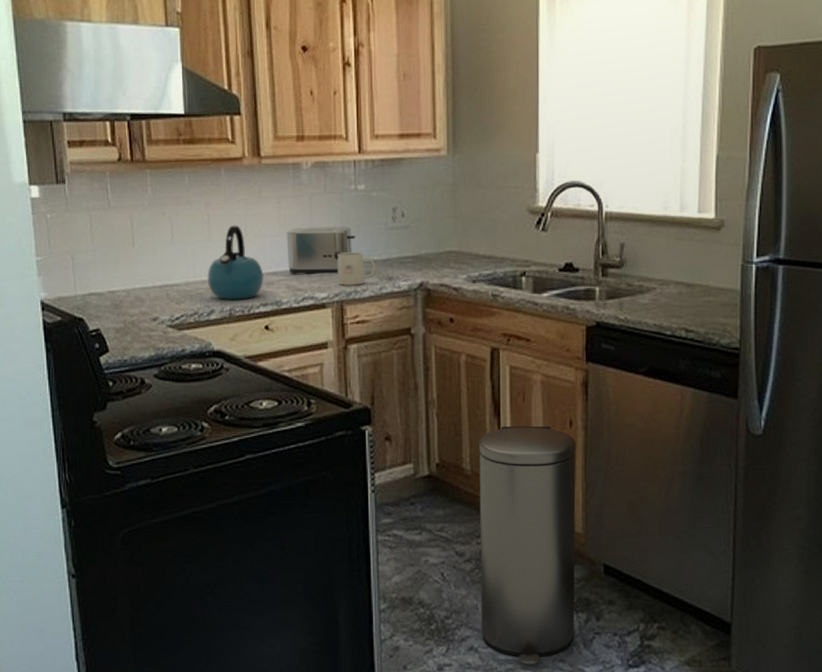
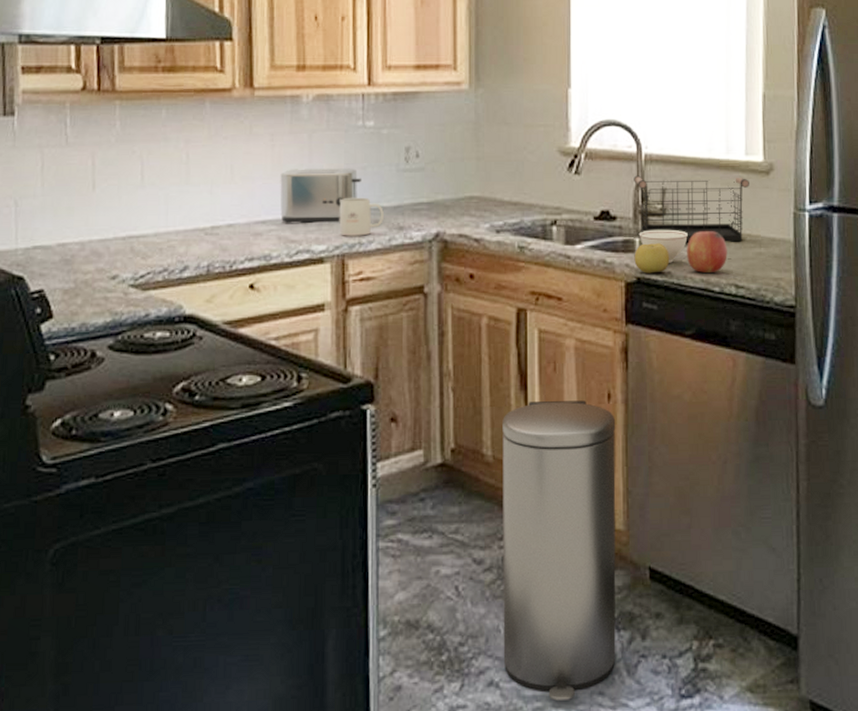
kettle: present [207,225,264,301] -> none [182,166,251,255]
fruit: none [594,292,627,319] -> present [634,243,670,273]
dish rack: none [595,231,701,292] -> present [634,175,749,243]
bowl: none [599,280,644,310] -> present [638,229,689,263]
fruit: none [642,281,679,318] -> present [687,231,728,273]

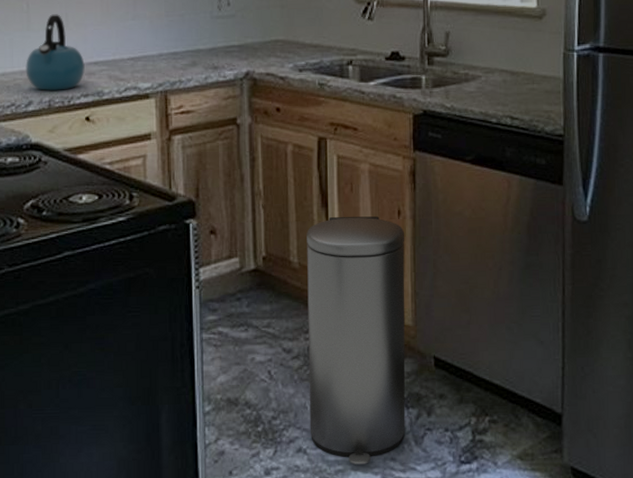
kettle: none [182,166,251,255] -> present [26,14,85,91]
toaster: present [280,168,363,223] -> none [109,16,181,64]
mug: present [339,197,384,236] -> none [161,41,200,75]
dish rack: present [634,175,749,243] -> none [420,20,524,80]
fruit: present [634,243,670,273] -> none [421,80,453,107]
bowl: present [638,229,689,263] -> none [425,68,470,98]
fruit: present [687,231,728,273] -> none [468,69,504,106]

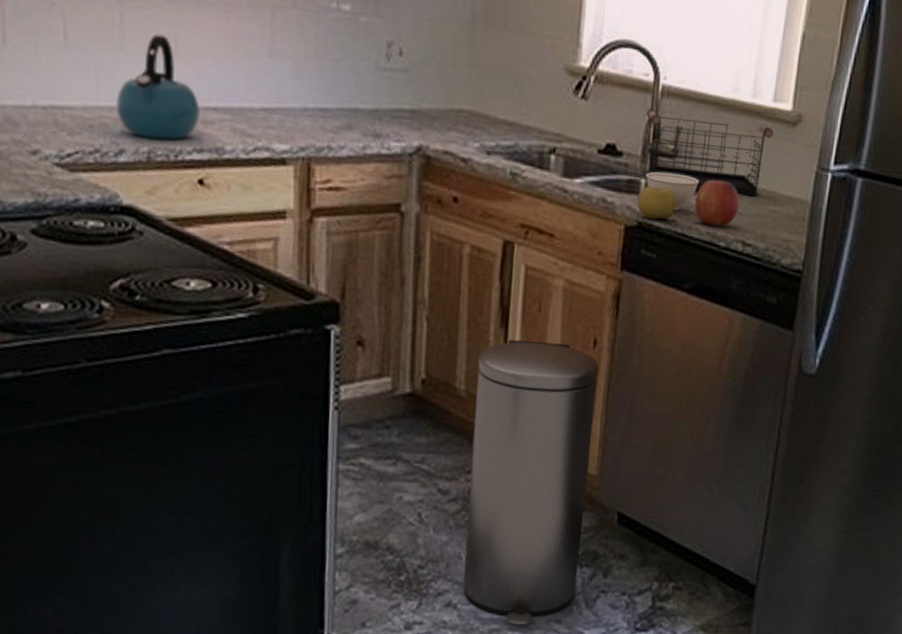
dish rack: none [420,20,524,80] -> present [646,108,774,197]
fruit: none [421,80,453,107] -> present [637,186,677,220]
bowl: none [425,68,470,98] -> present [645,171,700,211]
fruit: none [468,69,504,106] -> present [695,180,740,226]

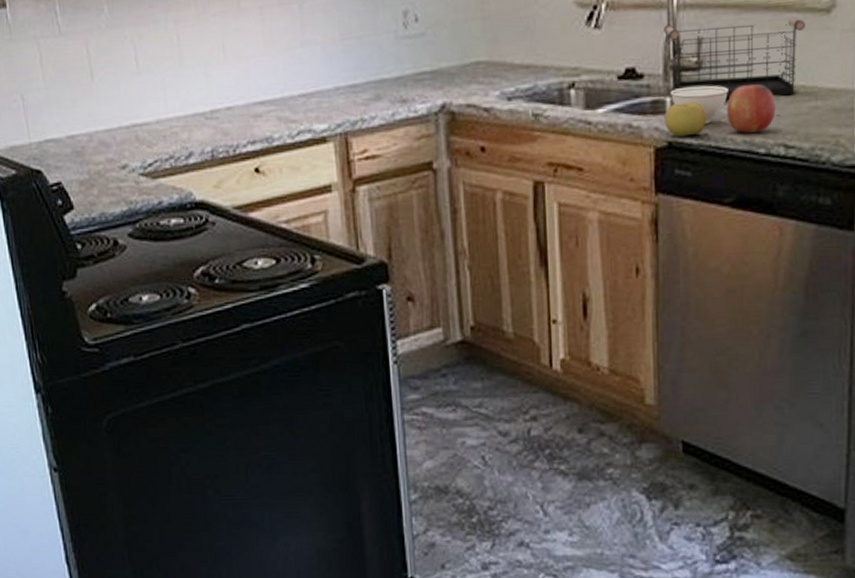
kettle: present [116,34,200,140] -> none [181,45,250,139]
pedal bin: present [463,340,600,625] -> none [522,276,648,561]

